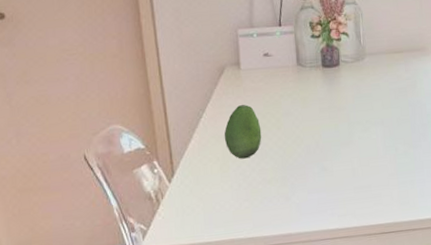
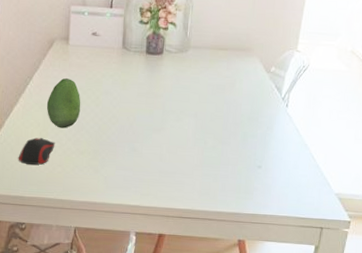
computer mouse: none [199,173,239,205] -> present [18,138,55,165]

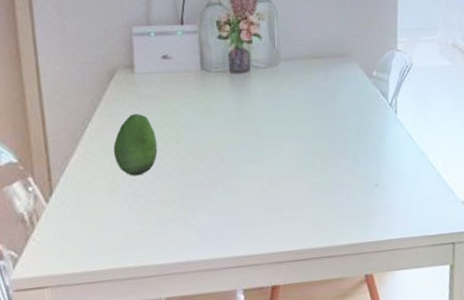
computer mouse: present [18,138,55,165] -> none [81,192,129,229]

